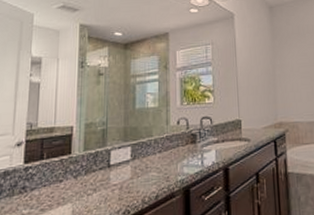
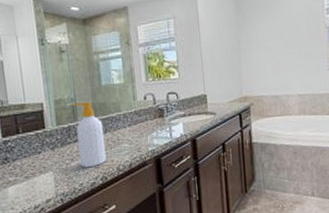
soap bottle: none [103,126,132,199] -> present [72,102,107,167]

